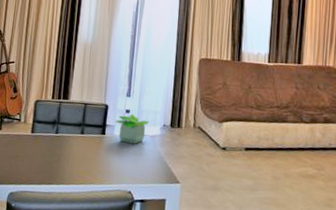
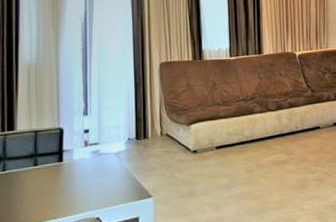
potted plant: present [114,114,149,144] -> none [72,133,111,166]

